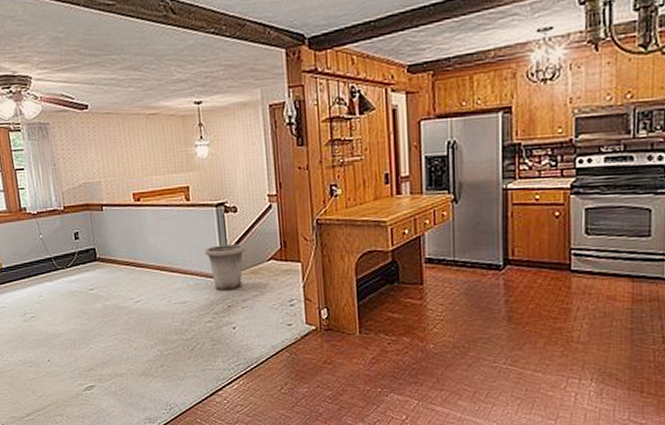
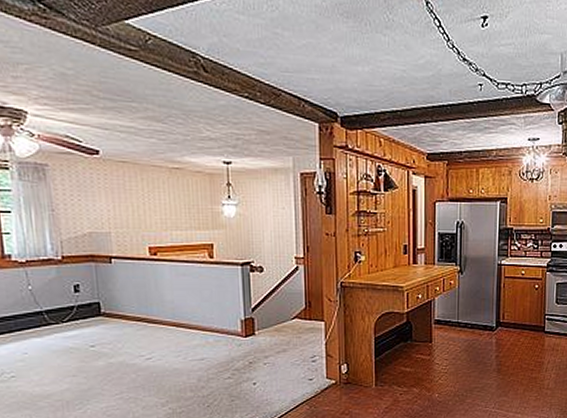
trash can: present [204,244,246,291] -> none [226,303,270,348]

